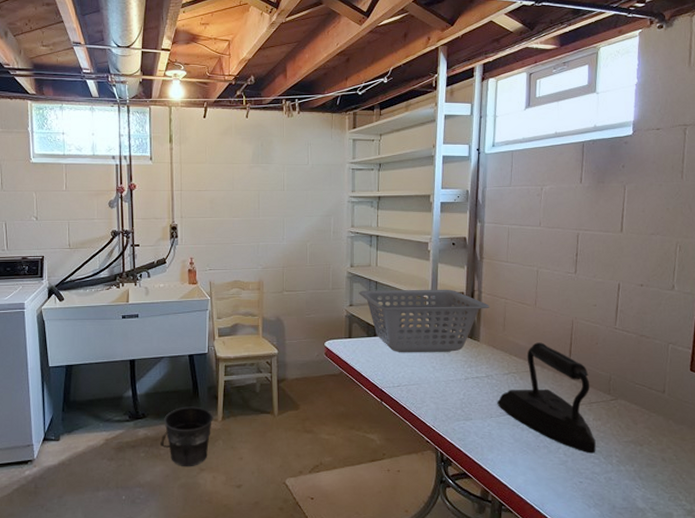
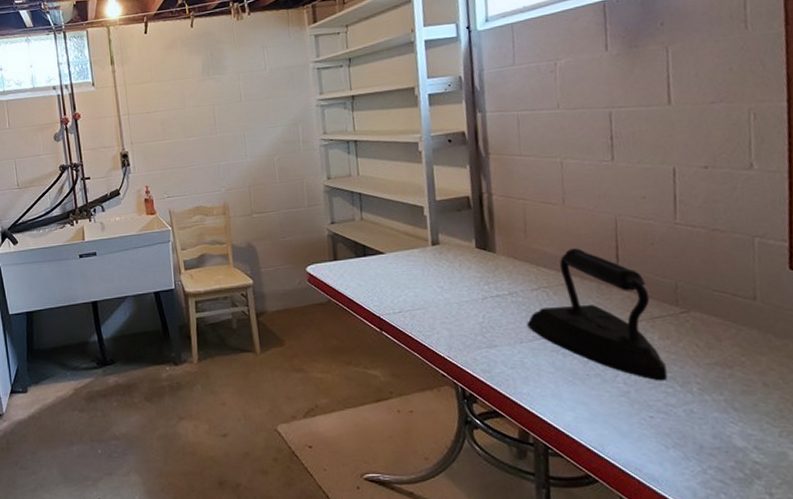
bucket: present [160,406,214,466] -> none [133,348,188,415]
laundry basket: present [359,289,490,353] -> none [340,194,505,274]

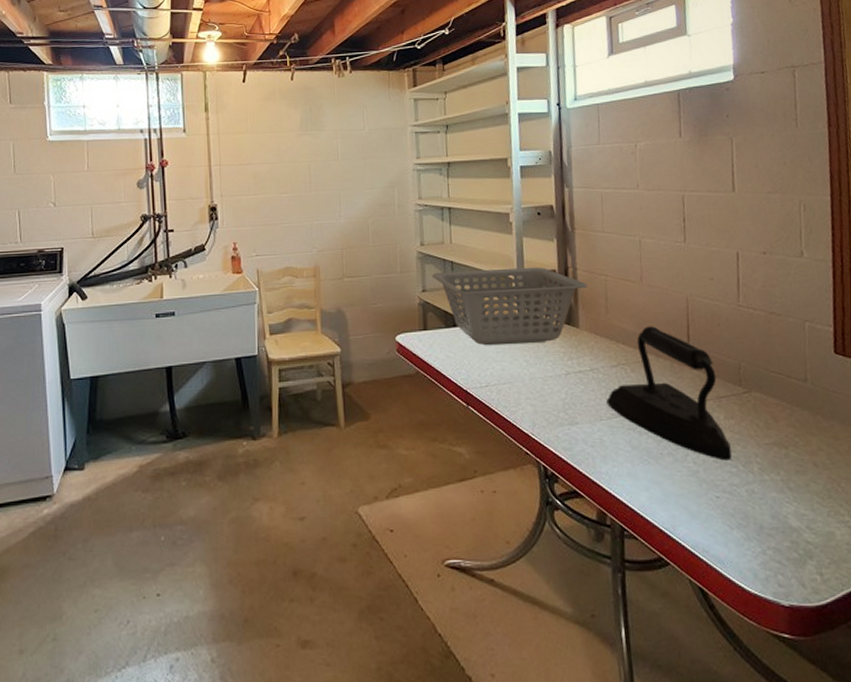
laundry basket: none [340,194,505,274] -> present [432,267,588,346]

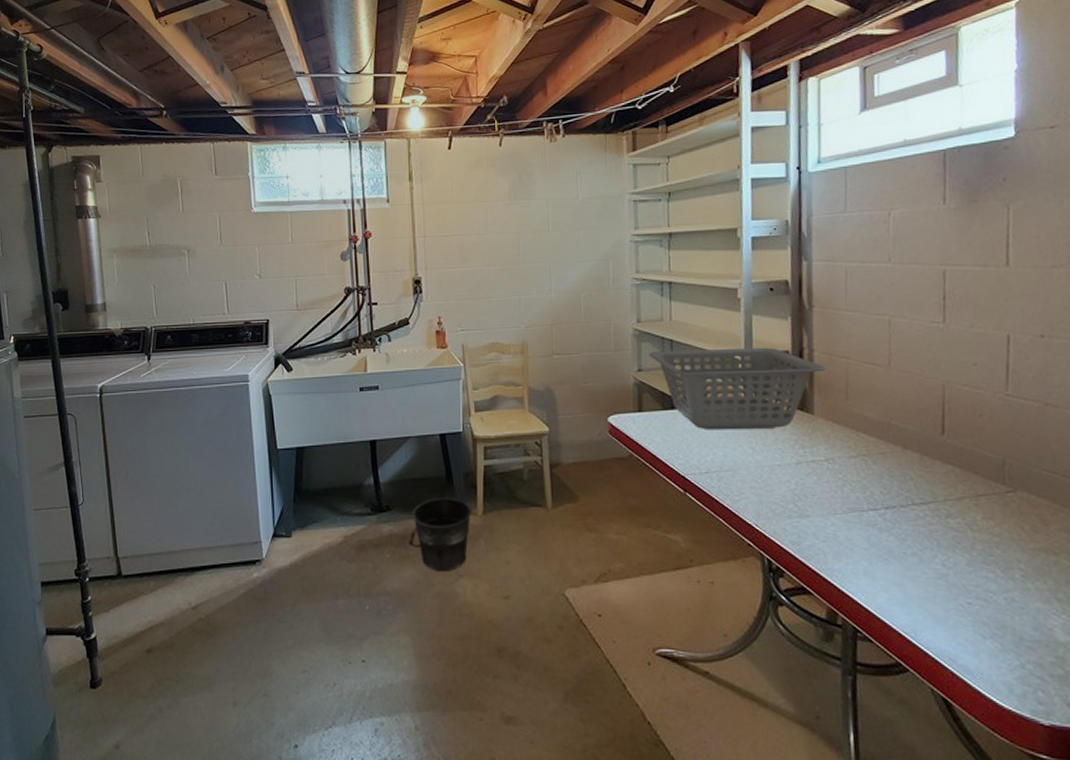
bucket: none [205,421,268,496] -> present [409,497,472,571]
iron: present [606,326,732,461] -> none [842,415,989,565]

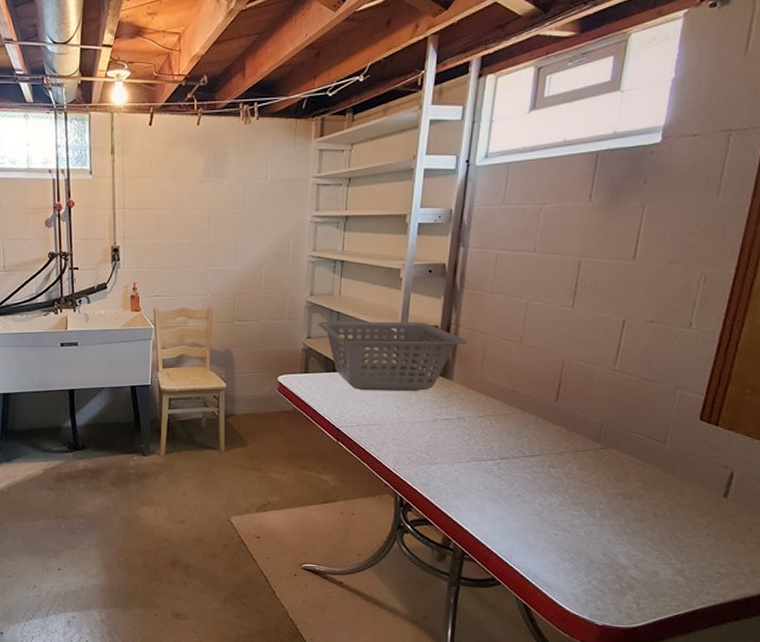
bucket: present [409,497,472,571] -> none [101,439,156,500]

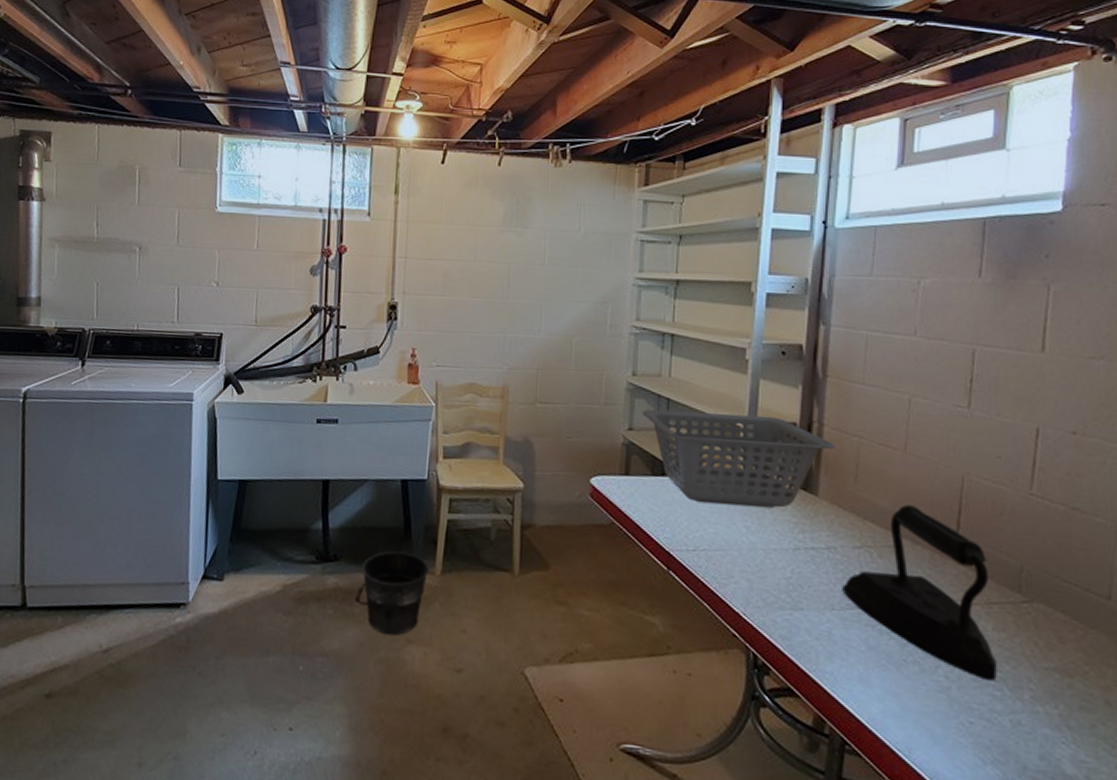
bucket: none [101,439,156,500] -> present [355,550,430,635]
iron: none [468,383,578,505] -> present [842,505,997,681]

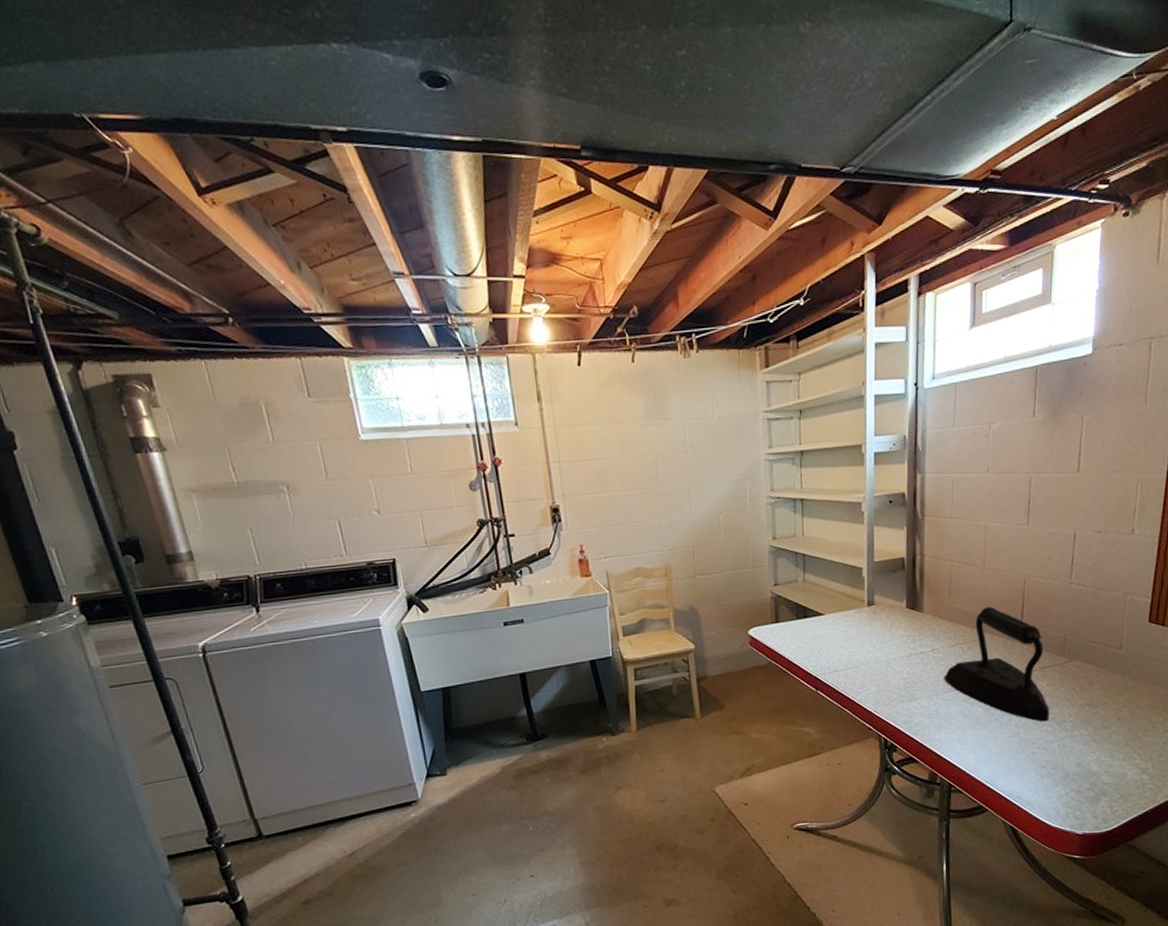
bucket: present [355,550,430,635] -> none [567,719,626,787]
laundry basket: present [643,409,835,508] -> none [784,555,934,634]

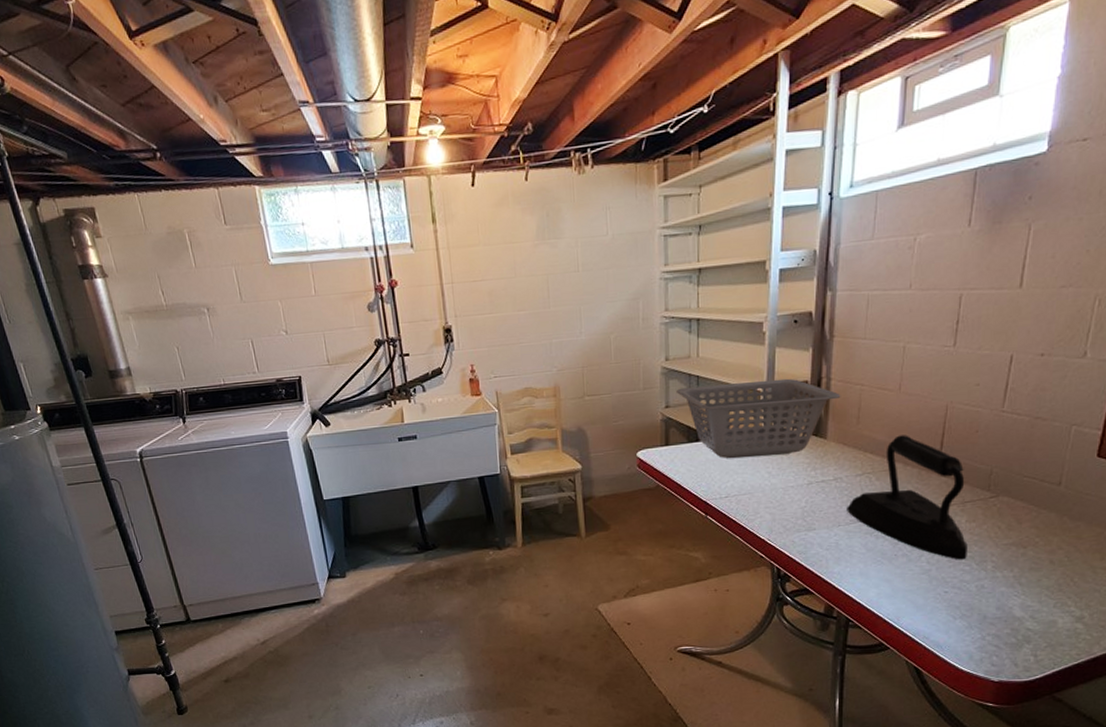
laundry basket: none [784,555,934,634] -> present [677,378,841,459]

